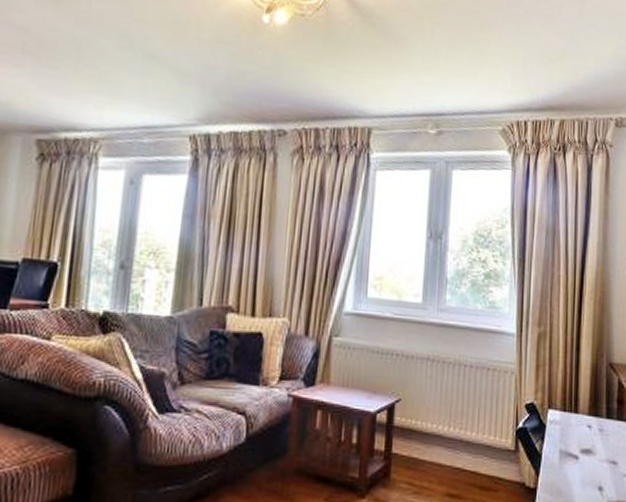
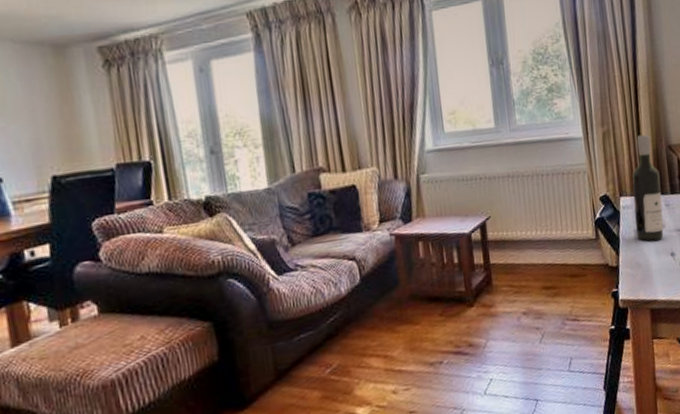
bottle: none [561,344,596,469] -> present [632,134,664,242]

